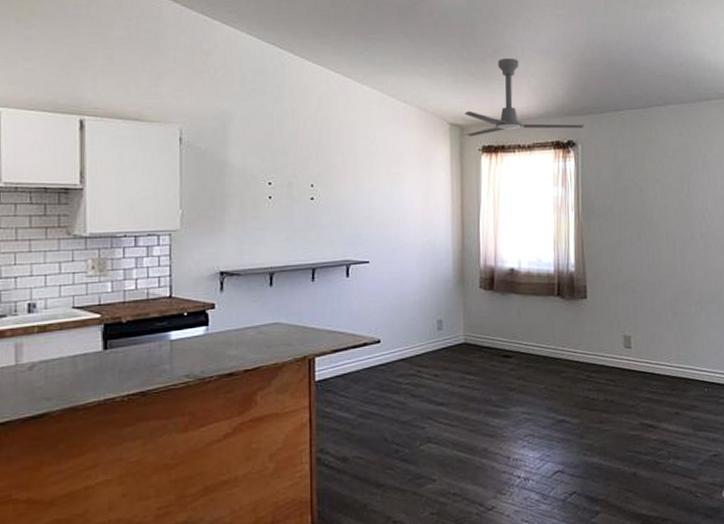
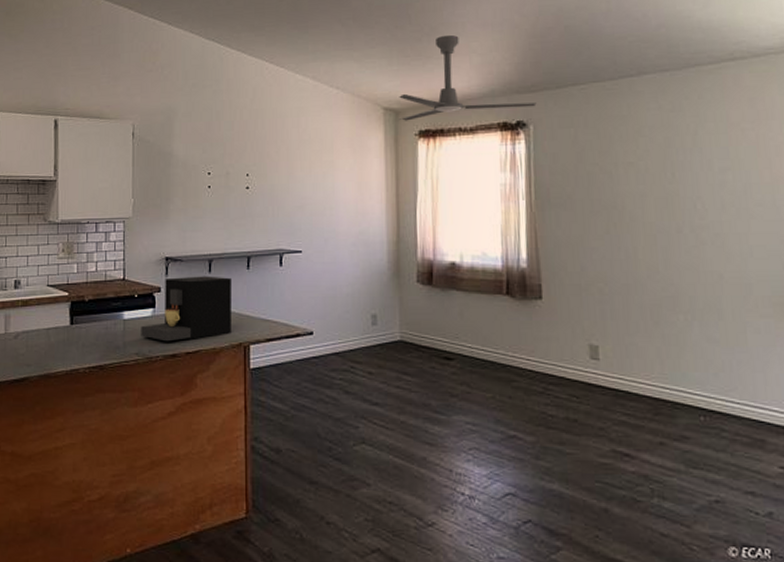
coffee maker: none [191,289,295,361] -> present [141,276,232,342]

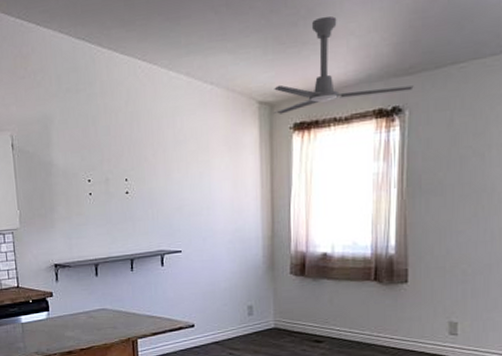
coffee maker: present [141,276,232,342] -> none [38,279,120,341]

